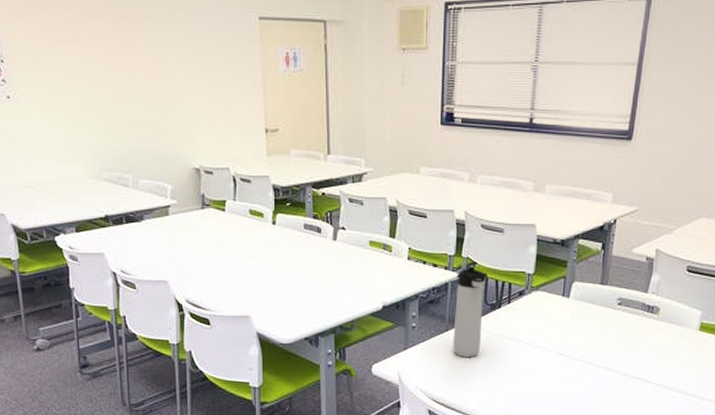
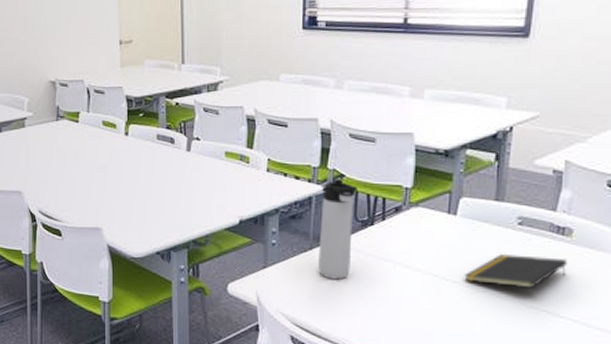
notepad: none [574,330,655,359] -> present [464,253,568,289]

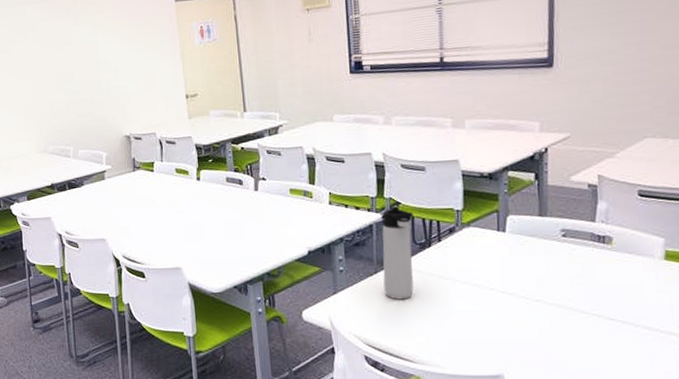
notepad: present [464,253,568,289] -> none [518,264,612,295]

